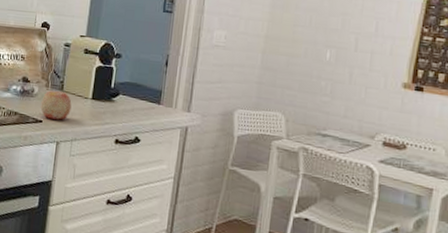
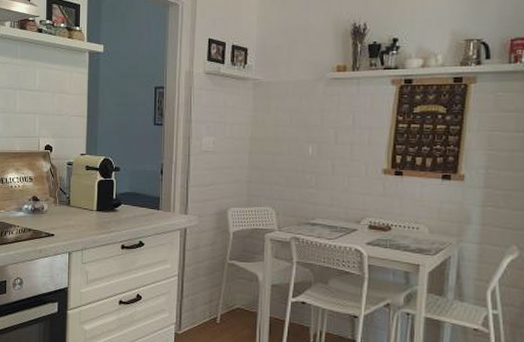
apple: present [40,90,72,120] -> none [51,206,79,232]

